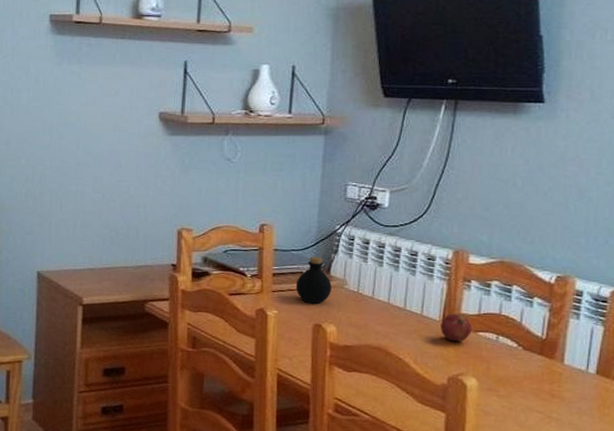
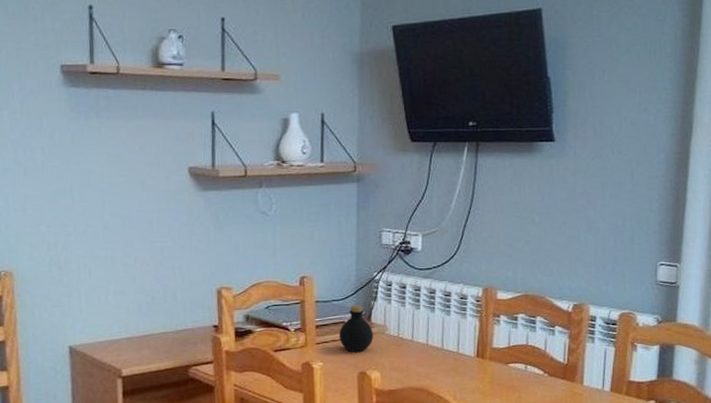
fruit: present [440,313,472,342] -> none [475,348,503,375]

